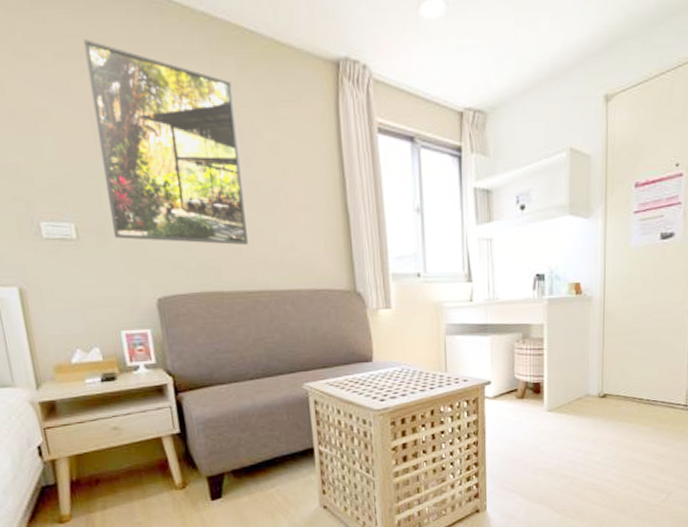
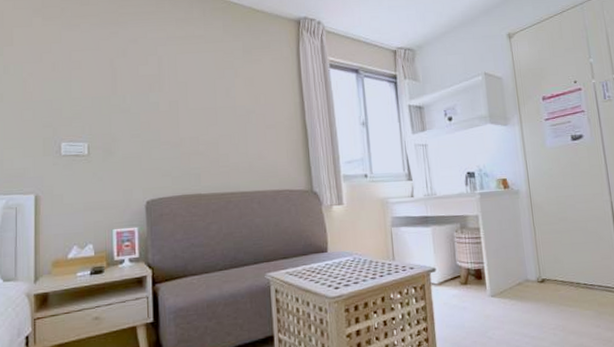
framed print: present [83,39,249,246] -> none [113,14,225,156]

